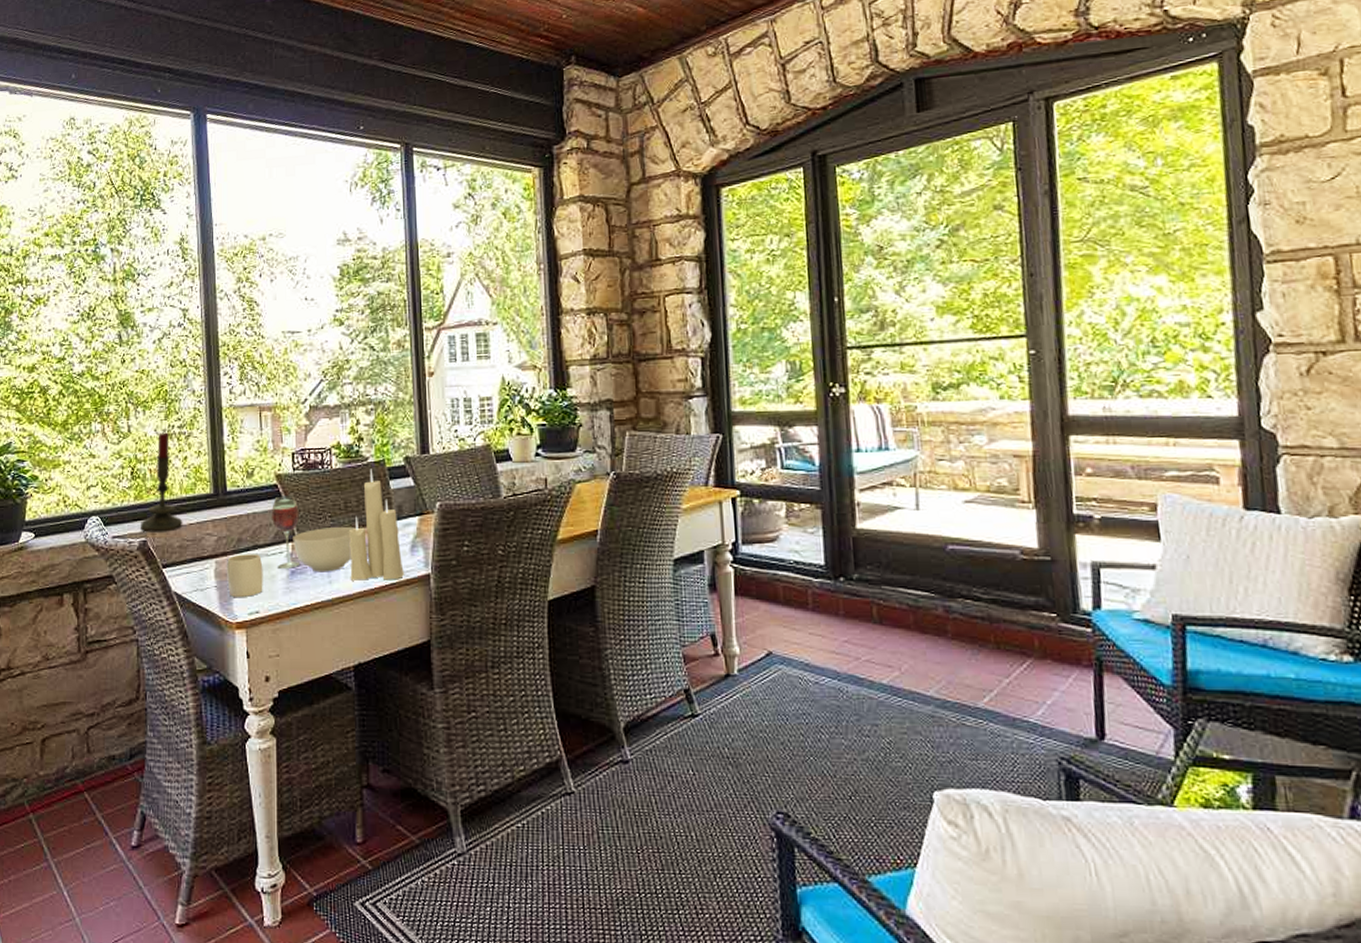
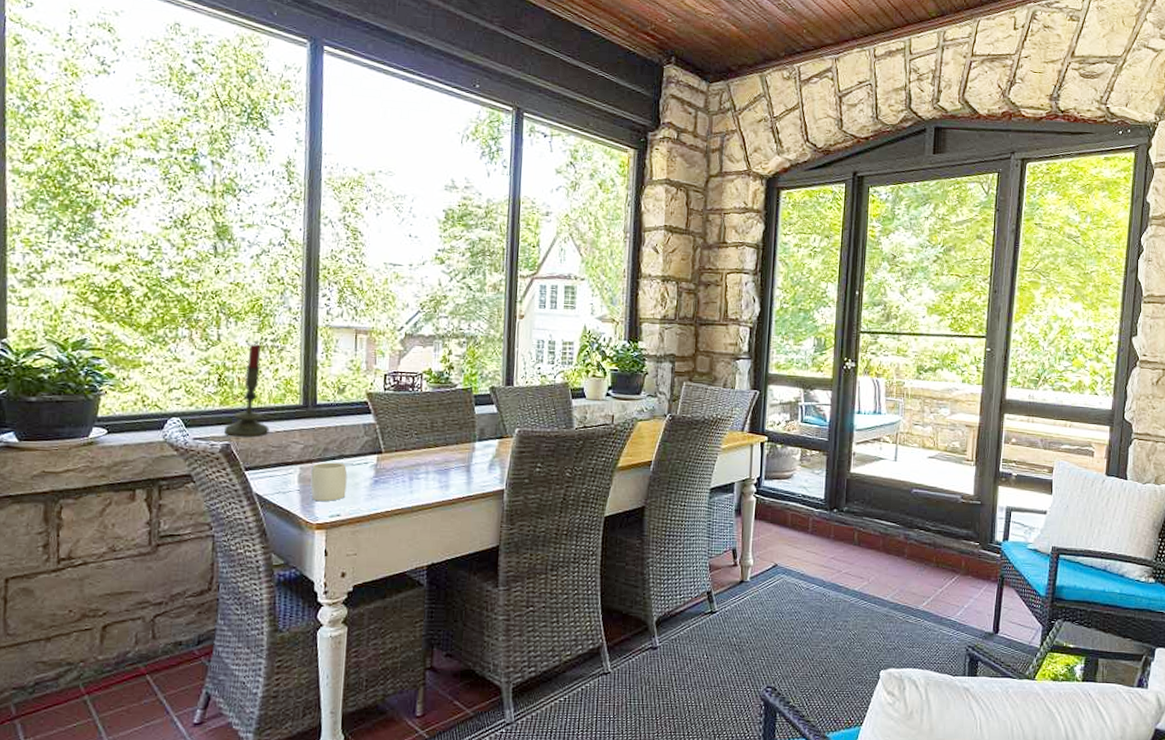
wineglass: present [272,495,301,569] -> none [359,412,387,478]
bowl: present [293,527,356,572] -> none [378,443,440,483]
candle: present [349,468,405,581] -> none [430,394,482,493]

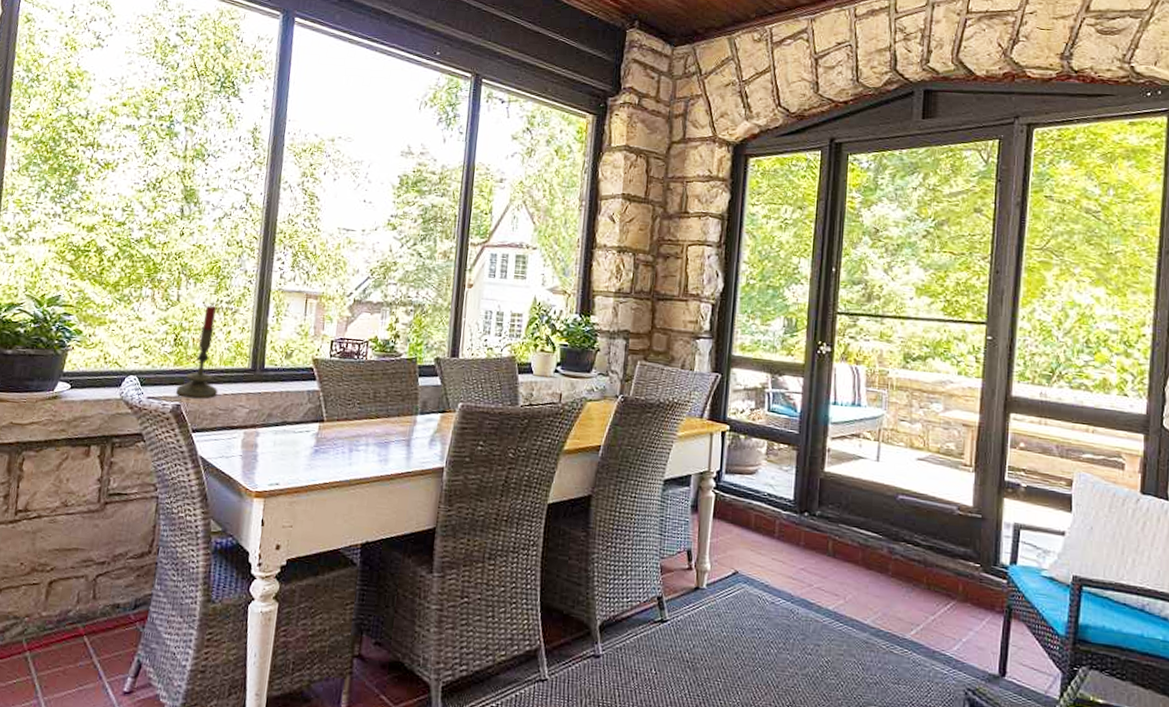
mug: present [310,462,348,501] -> none [252,428,289,469]

